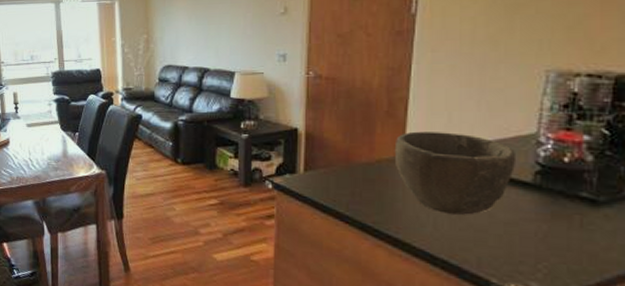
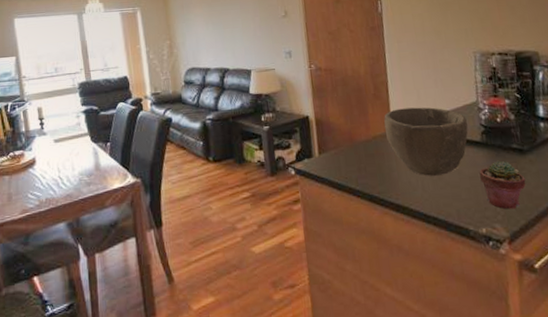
potted succulent: none [521,209,591,270] -> present [479,160,526,210]

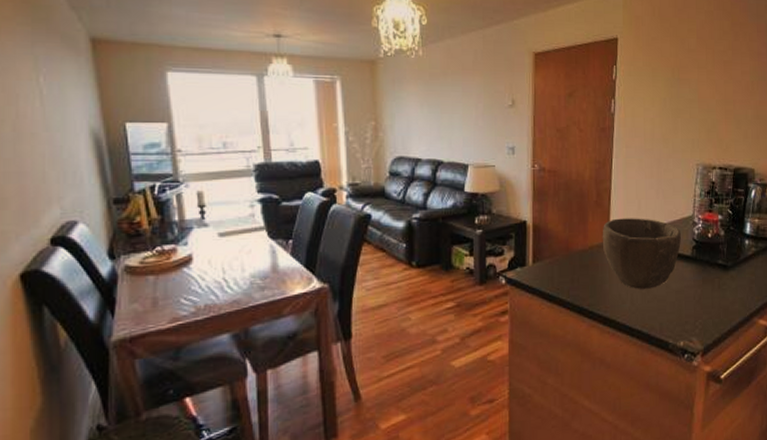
potted succulent: present [479,160,526,210] -> none [685,275,725,324]

